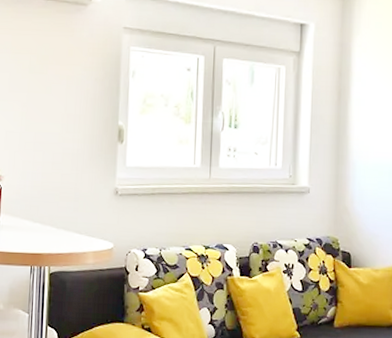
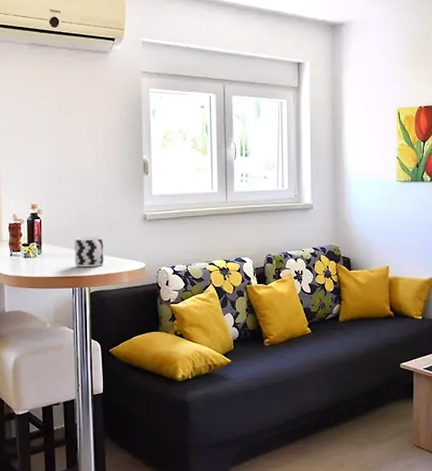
cup: none [35,208,69,244] -> present [75,236,104,268]

